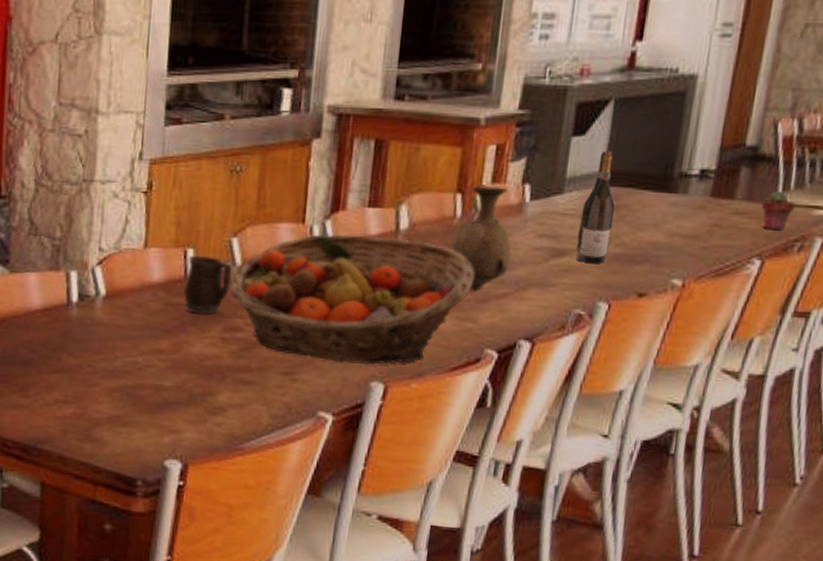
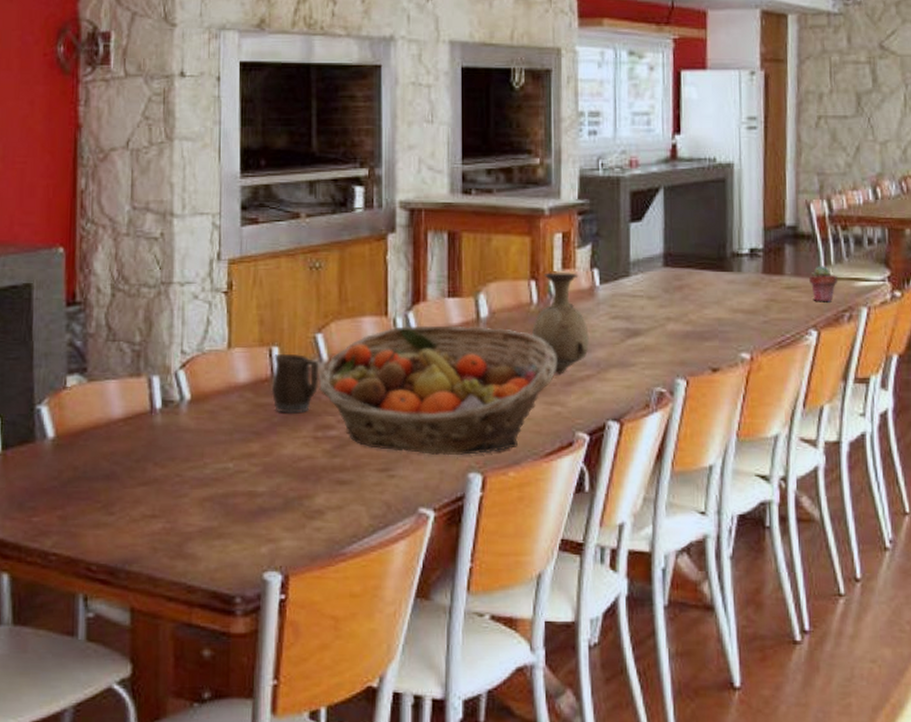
wine bottle: present [575,151,615,263] -> none [648,235,680,341]

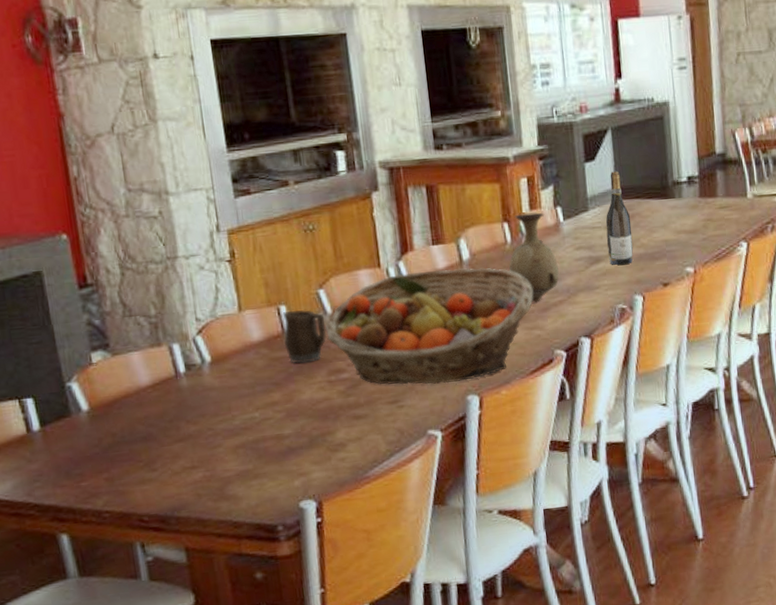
wine bottle: none [648,235,680,341] -> present [605,171,634,265]
potted succulent: present [809,266,838,302] -> none [738,186,761,217]

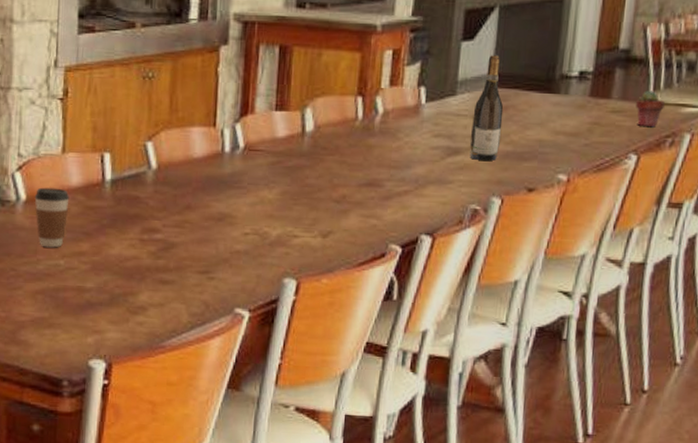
coffee cup: none [219,345,255,403] -> present [34,187,70,248]
mug: present [282,310,327,363] -> none [101,160,147,216]
fruit basket: present [326,268,534,385] -> none [146,136,377,262]
vase: present [508,212,559,303] -> none [354,89,410,189]
potted succulent: none [738,186,761,217] -> present [636,90,665,128]

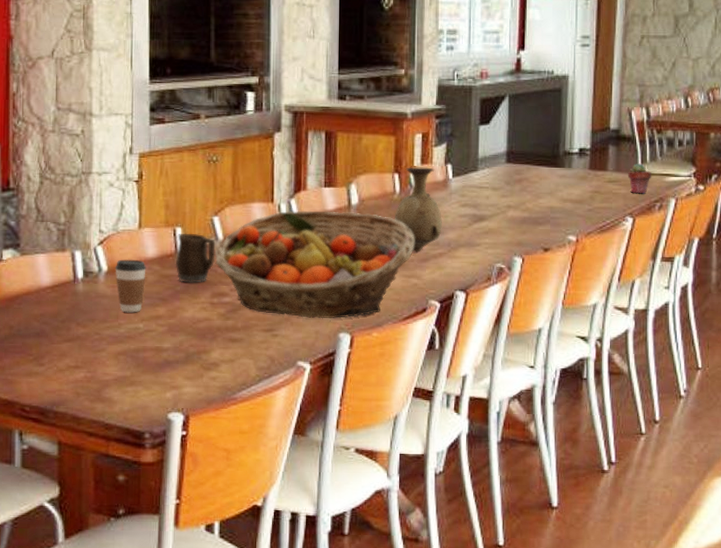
mug: none [101,160,147,216] -> present [175,234,215,282]
fruit basket: none [146,136,377,262] -> present [214,210,415,319]
vase: none [354,89,410,189] -> present [394,167,442,253]
wine bottle: present [469,55,504,161] -> none [492,136,519,225]

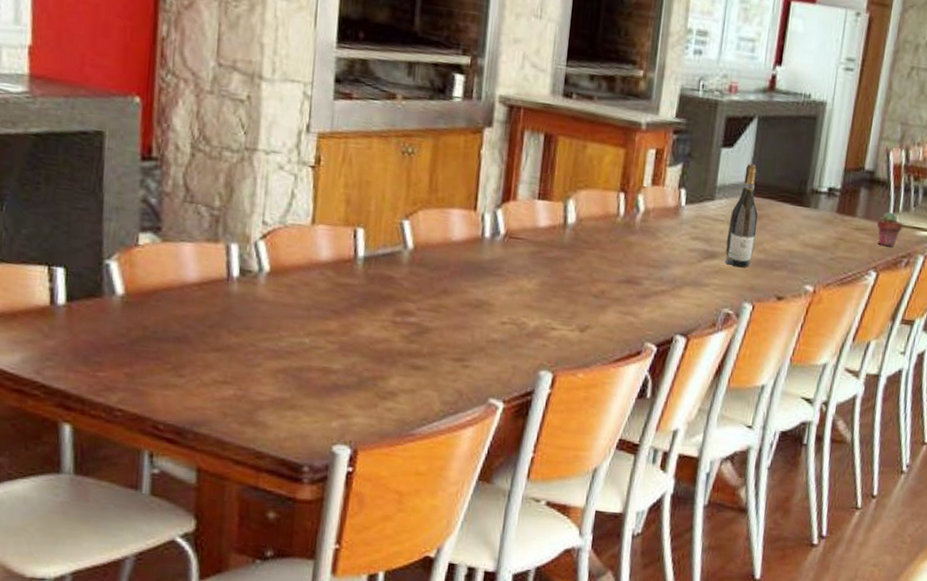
coffee cup: present [115,259,146,313] -> none [279,259,318,325]
mug: present [175,234,215,282] -> none [353,236,403,297]
fruit basket: present [214,210,415,319] -> none [401,222,636,354]
vase: present [394,167,442,253] -> none [614,187,669,287]
wine bottle: none [492,136,519,225] -> present [725,164,758,267]

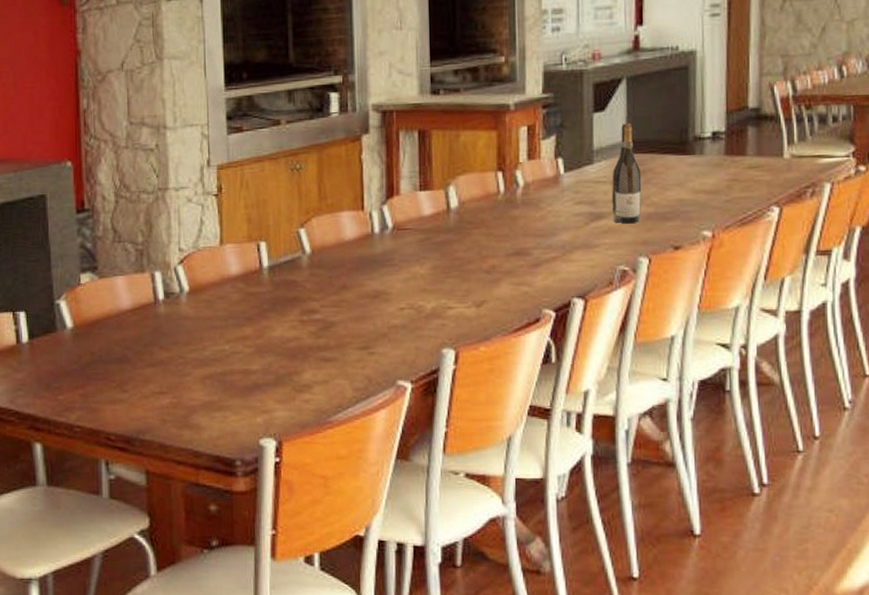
potted succulent: present [877,211,903,247] -> none [772,145,801,180]

